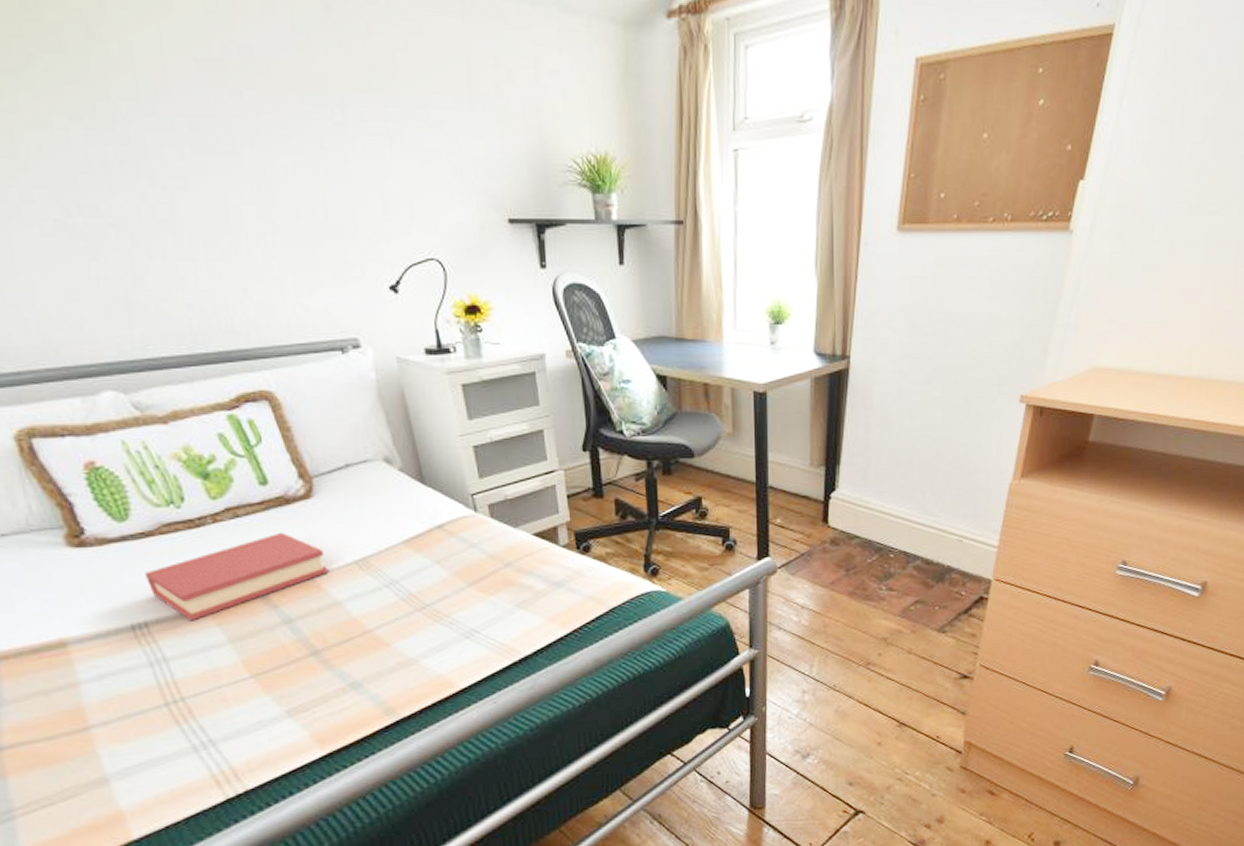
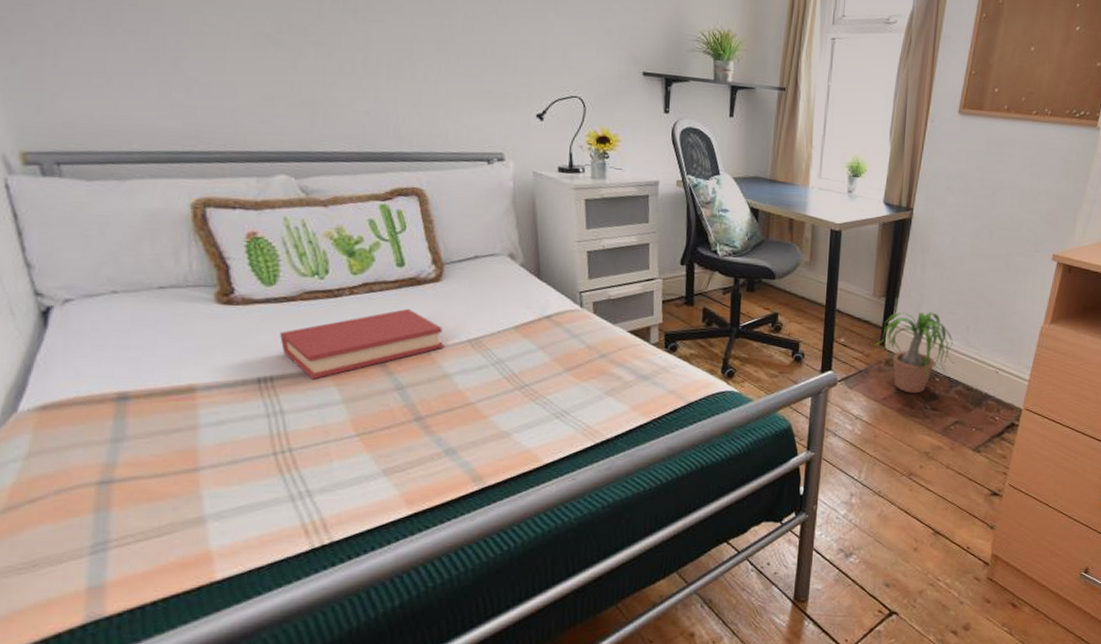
potted plant: none [812,478,910,574] -> present [871,312,954,394]

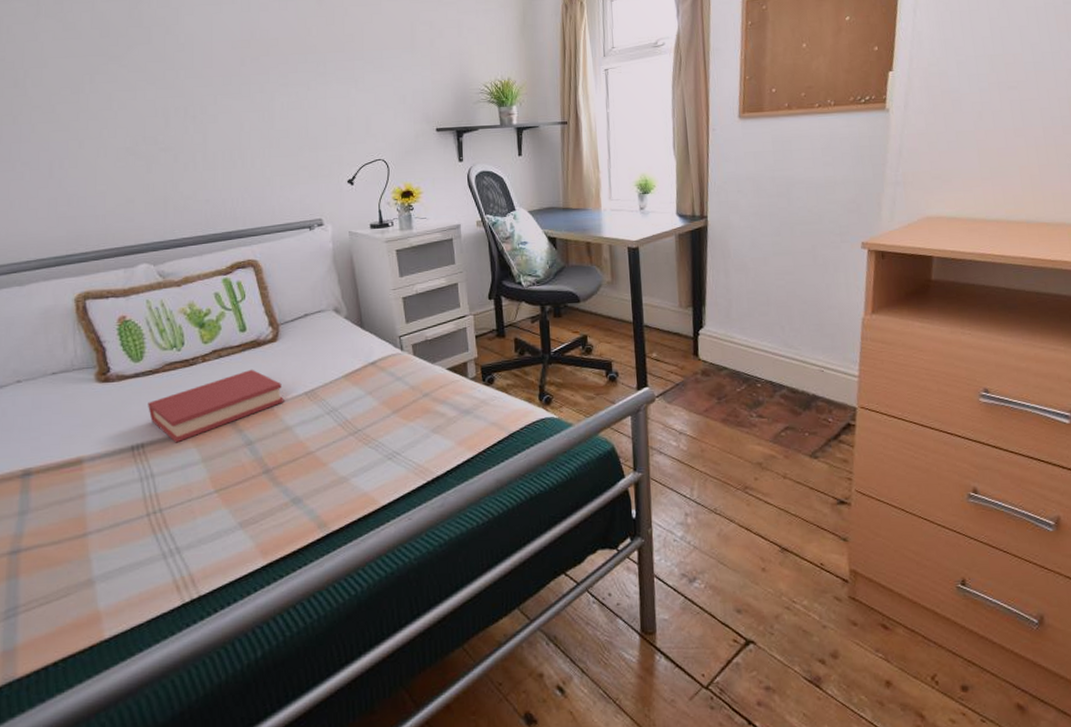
potted plant: present [871,312,954,394] -> none [684,316,774,402]

